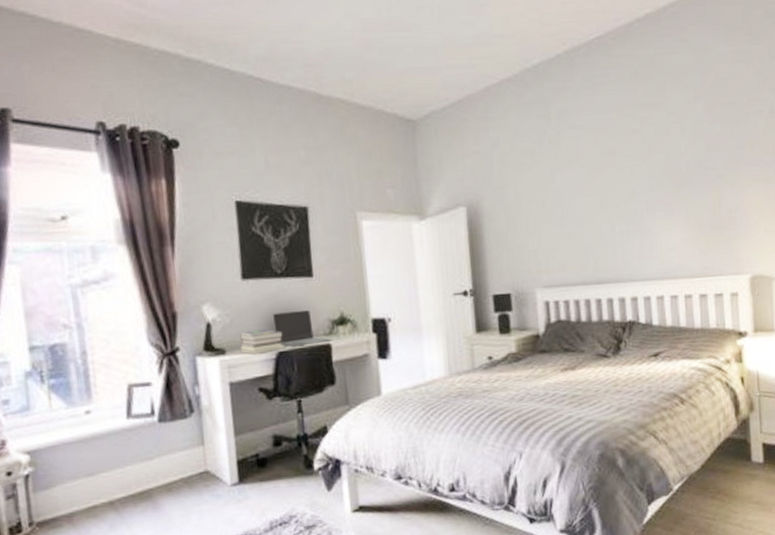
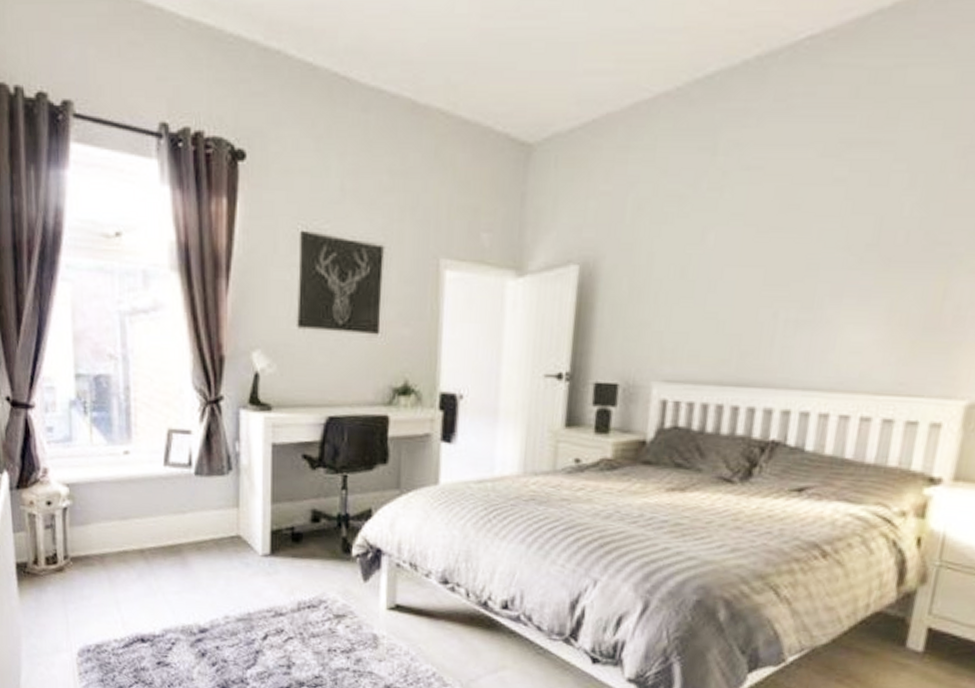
books: present [240,329,285,355] -> none [287,388,337,416]
laptop: present [273,310,331,347] -> none [327,371,389,414]

